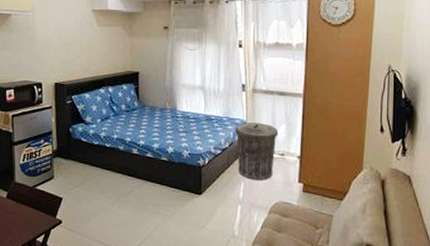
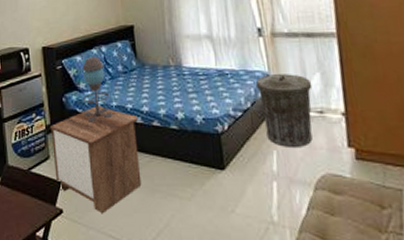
nightstand: none [56,137,134,226] -> present [49,106,142,214]
table lamp: none [88,95,113,151] -> present [82,56,113,122]

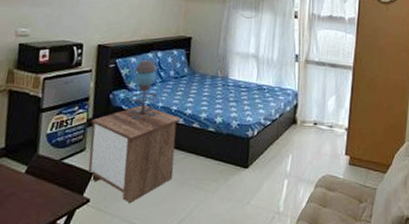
trash can: present [255,74,313,149] -> none [285,93,328,154]

